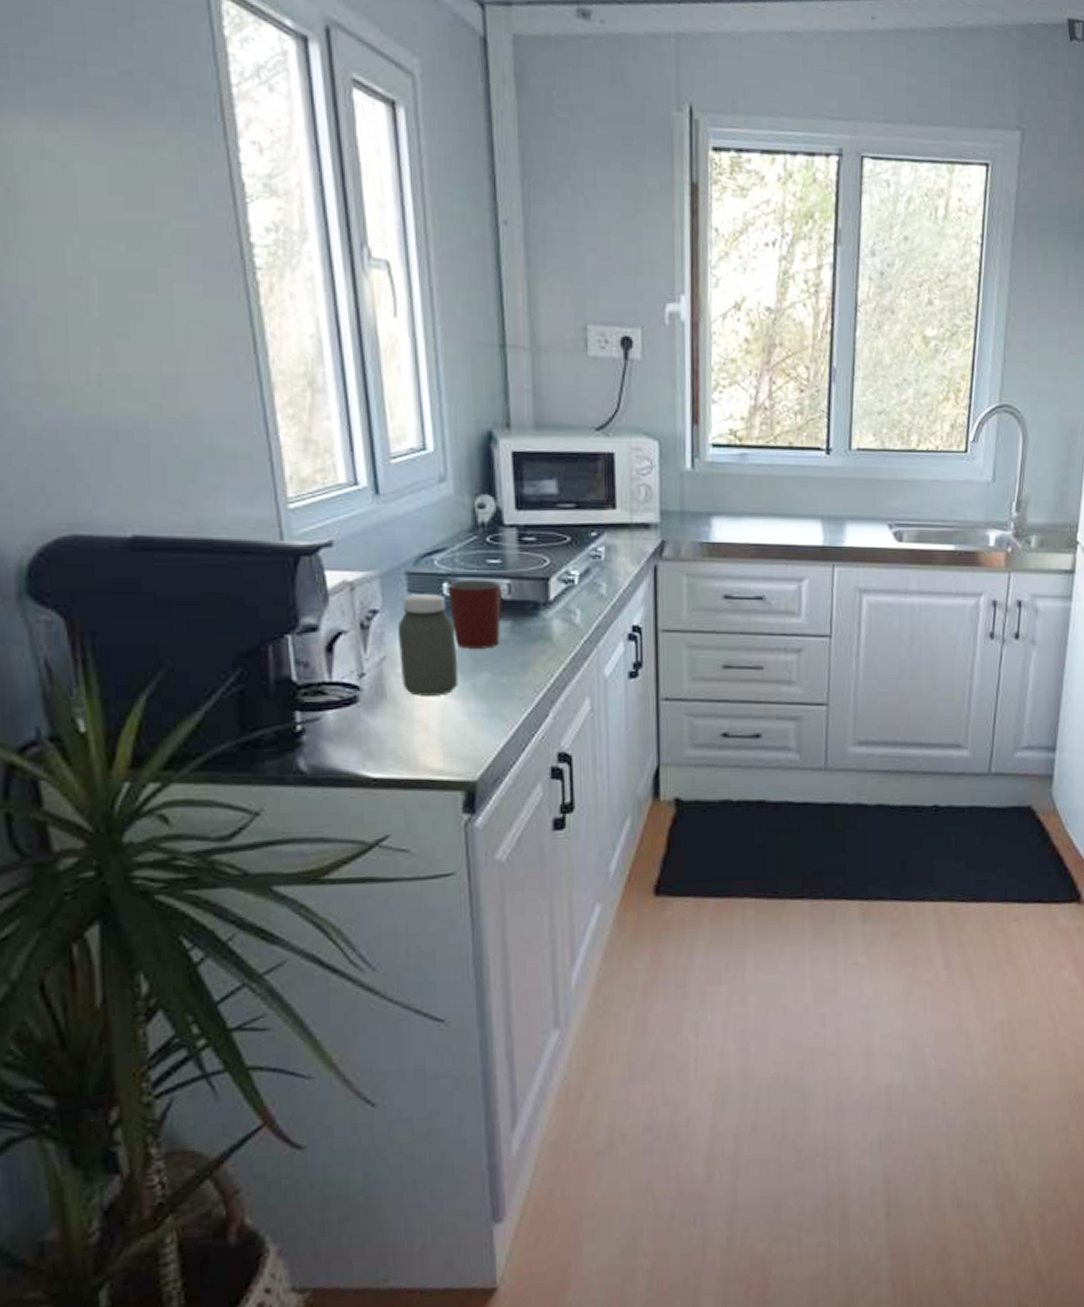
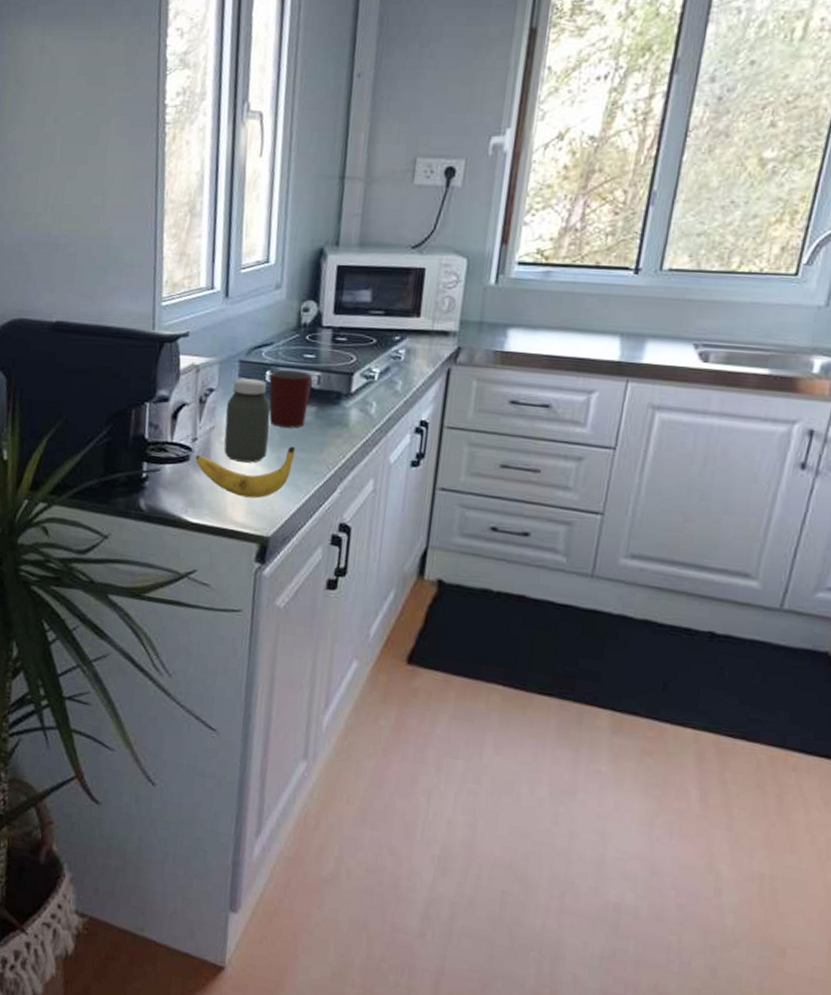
banana: none [367,670,493,738] -> present [195,446,296,499]

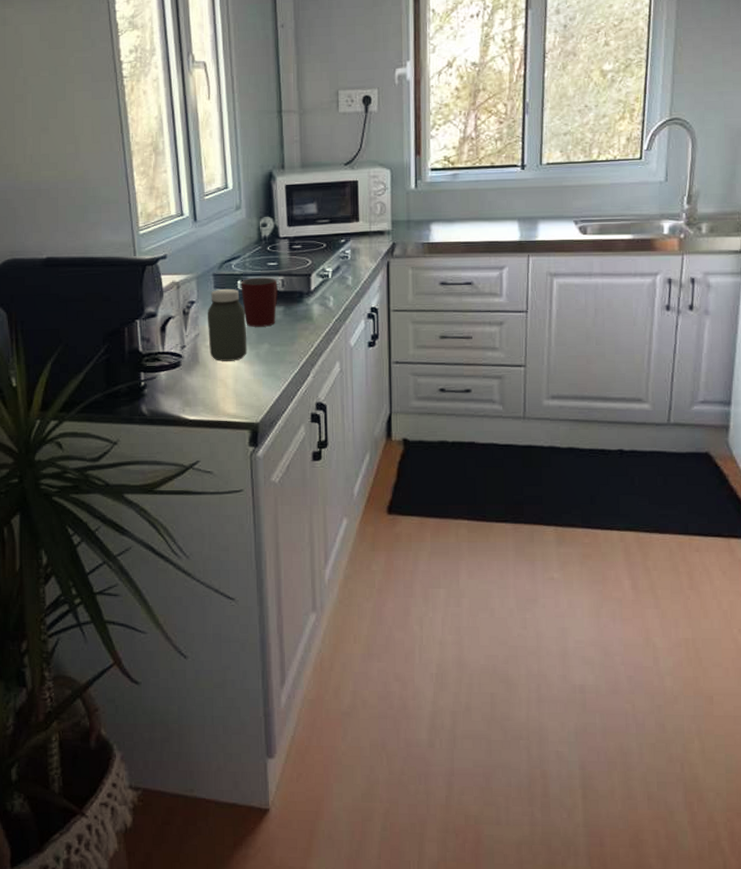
banana: present [195,446,296,499] -> none [186,342,271,392]

